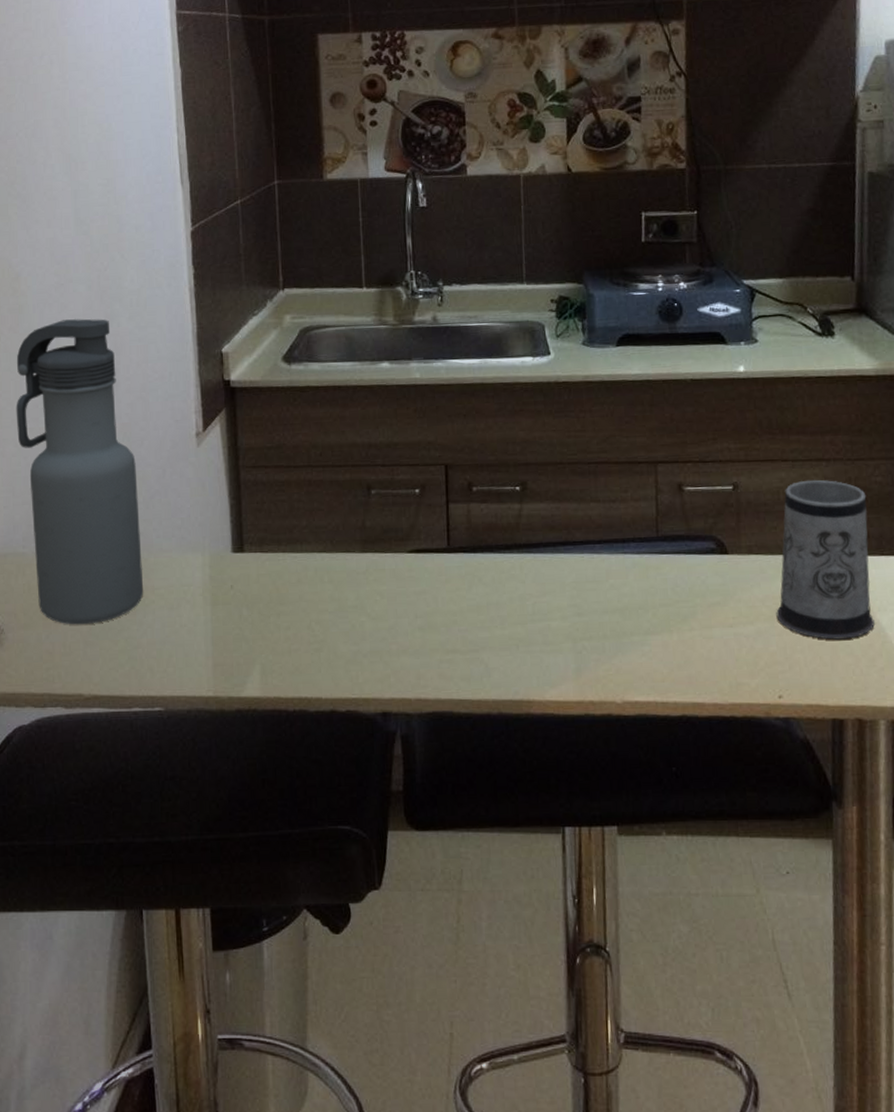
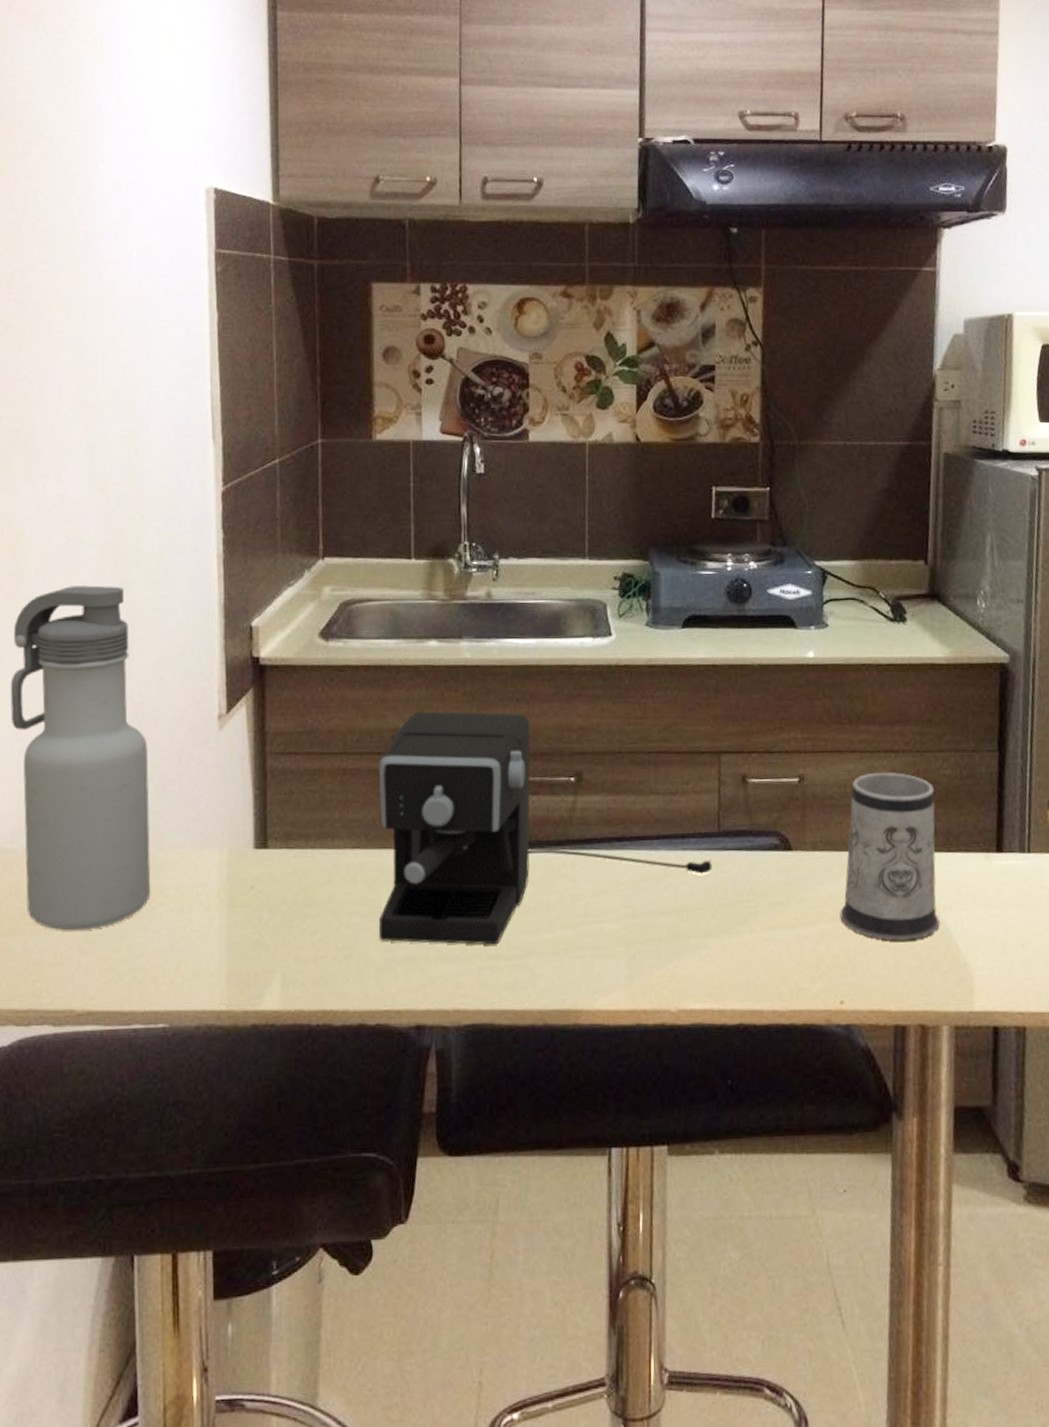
coffee maker: none [341,427,652,640] -> present [378,711,713,945]

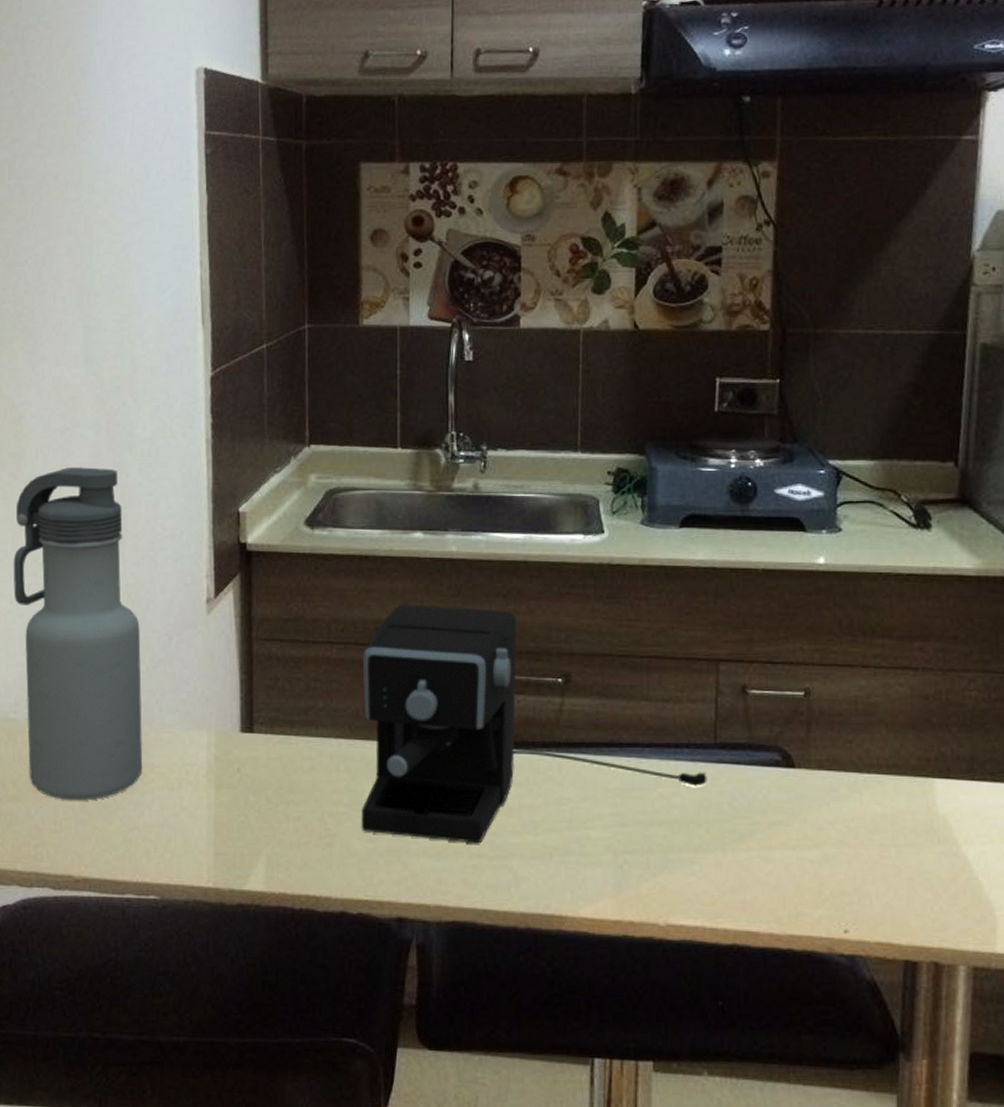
mug: present [840,772,940,941] -> none [846,690,959,872]

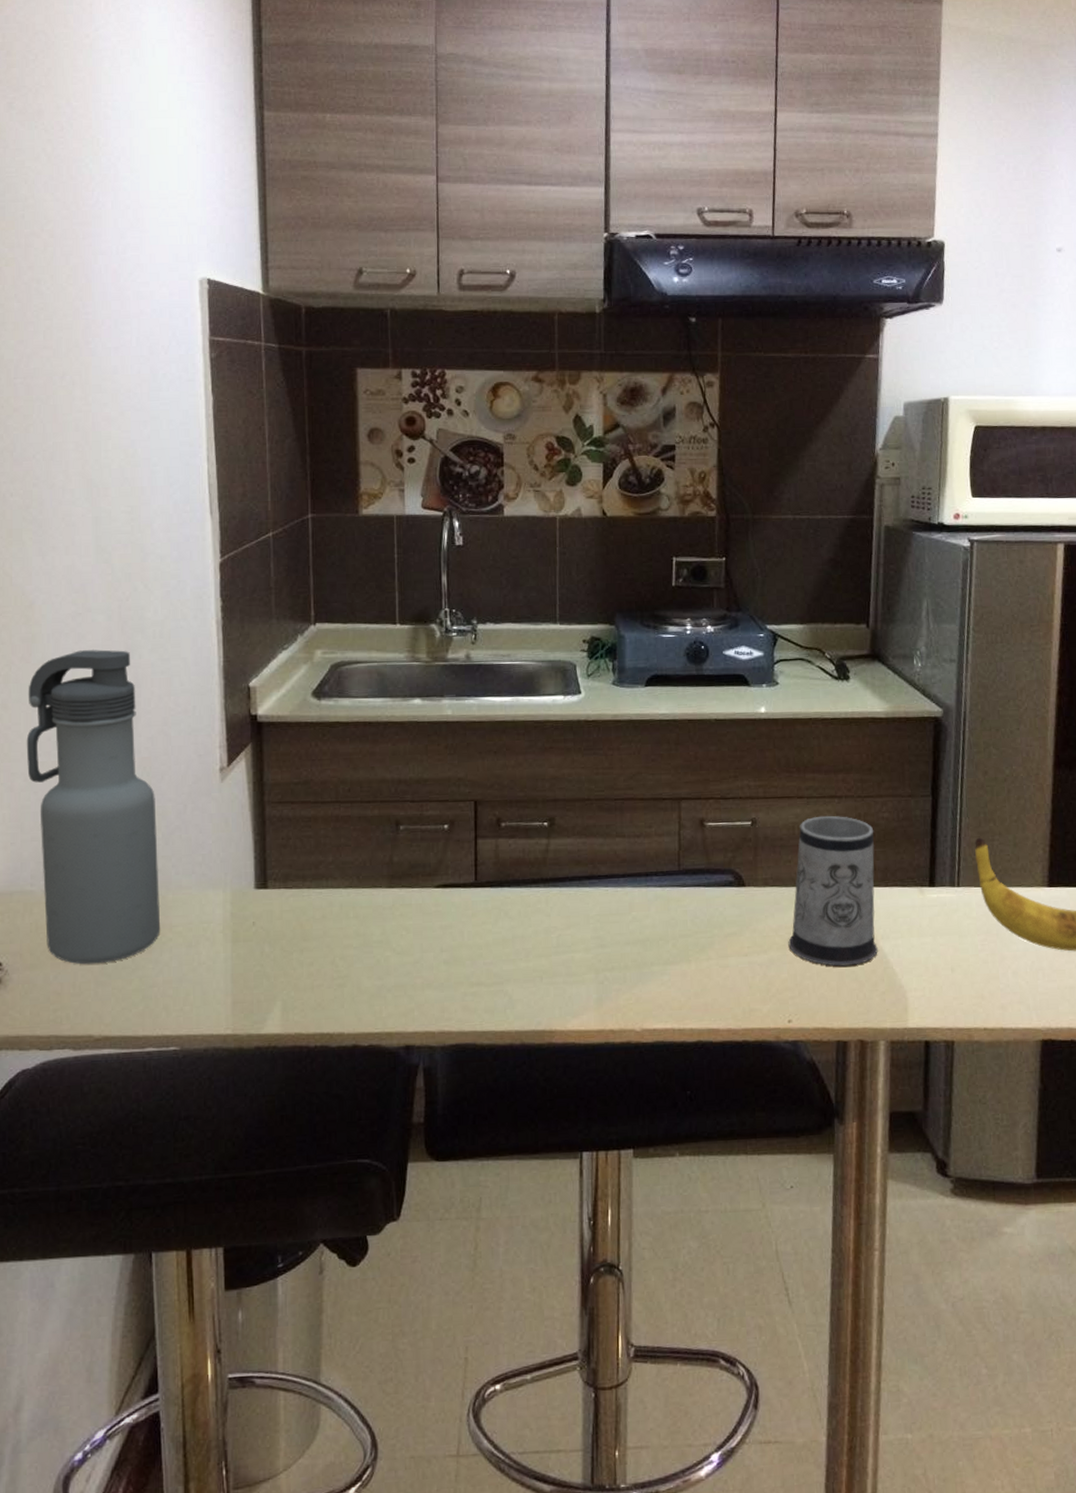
coffee maker: present [361,604,707,844] -> none [369,763,673,973]
mug: none [846,690,959,872] -> present [788,815,878,967]

